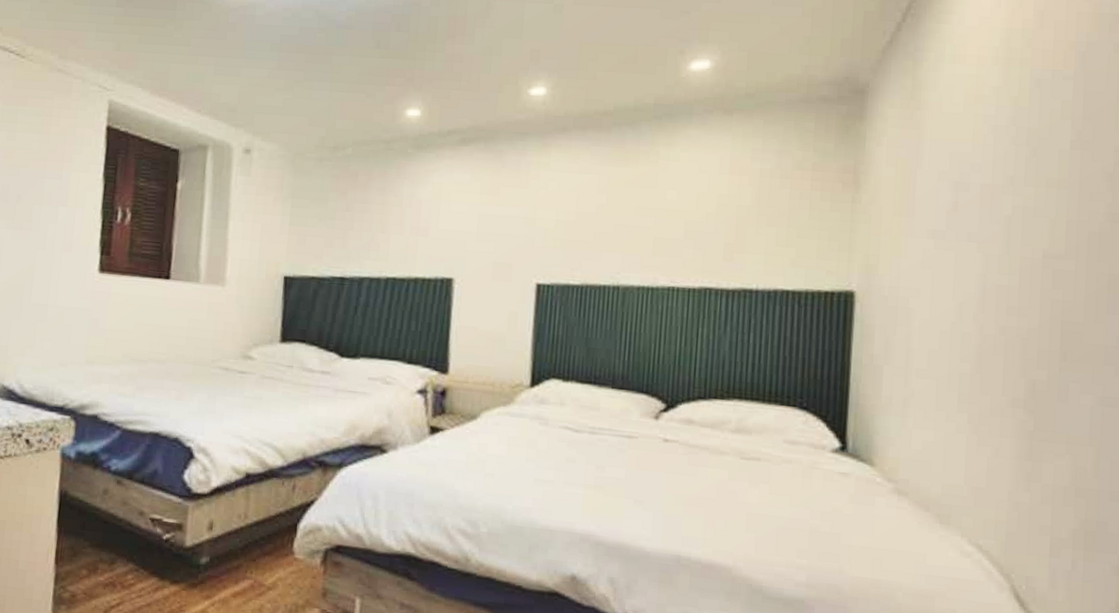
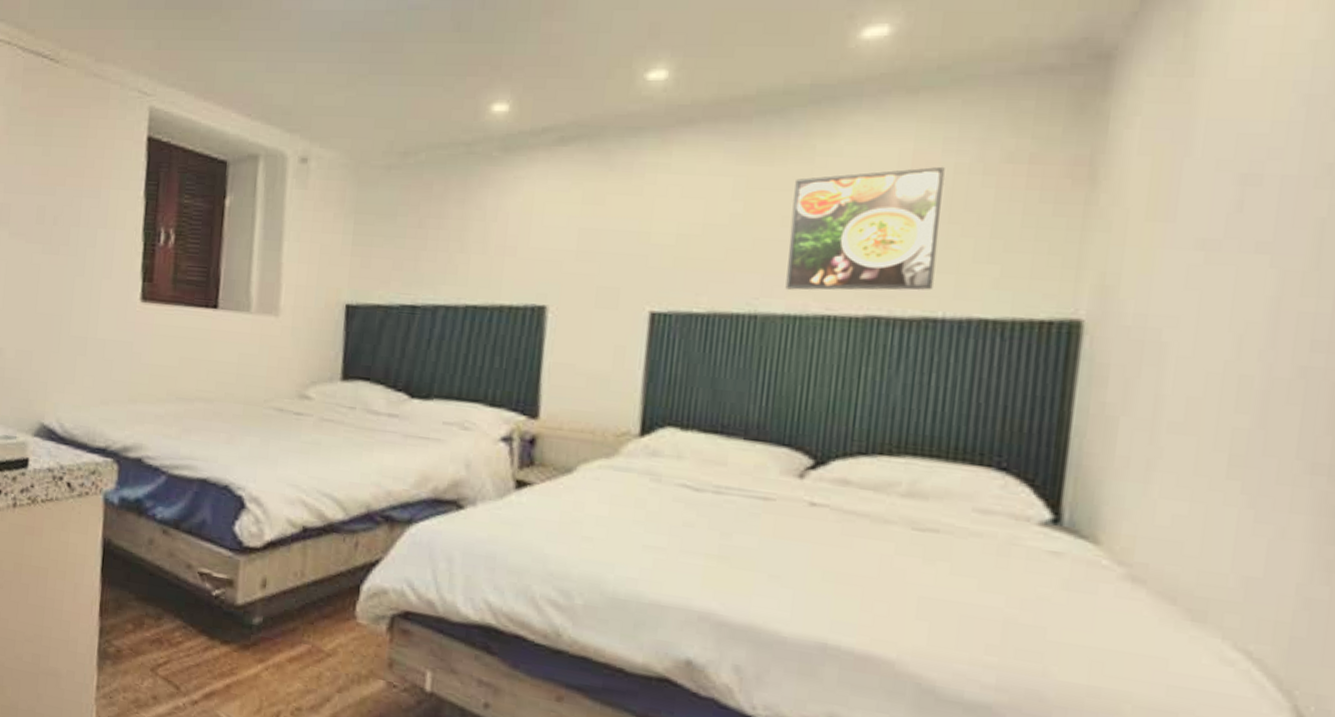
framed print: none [640,171,753,267] -> present [785,166,945,291]

